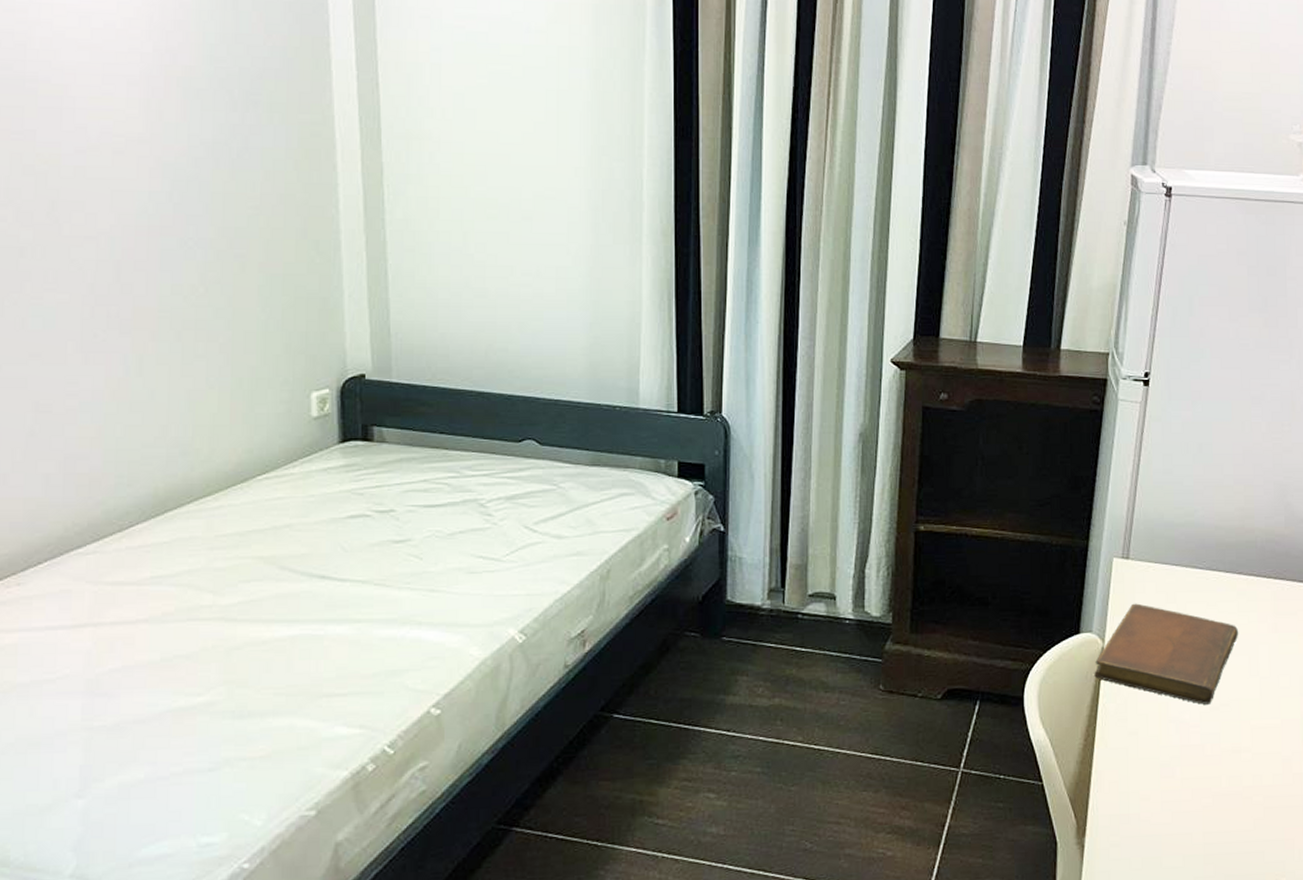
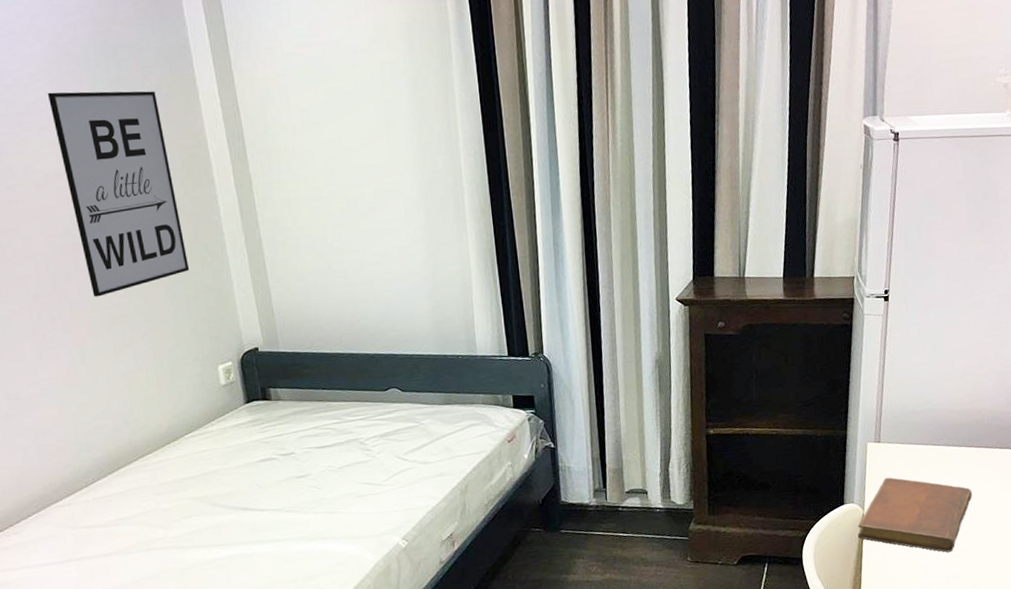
wall art: none [143,42,292,294] -> present [47,91,190,297]

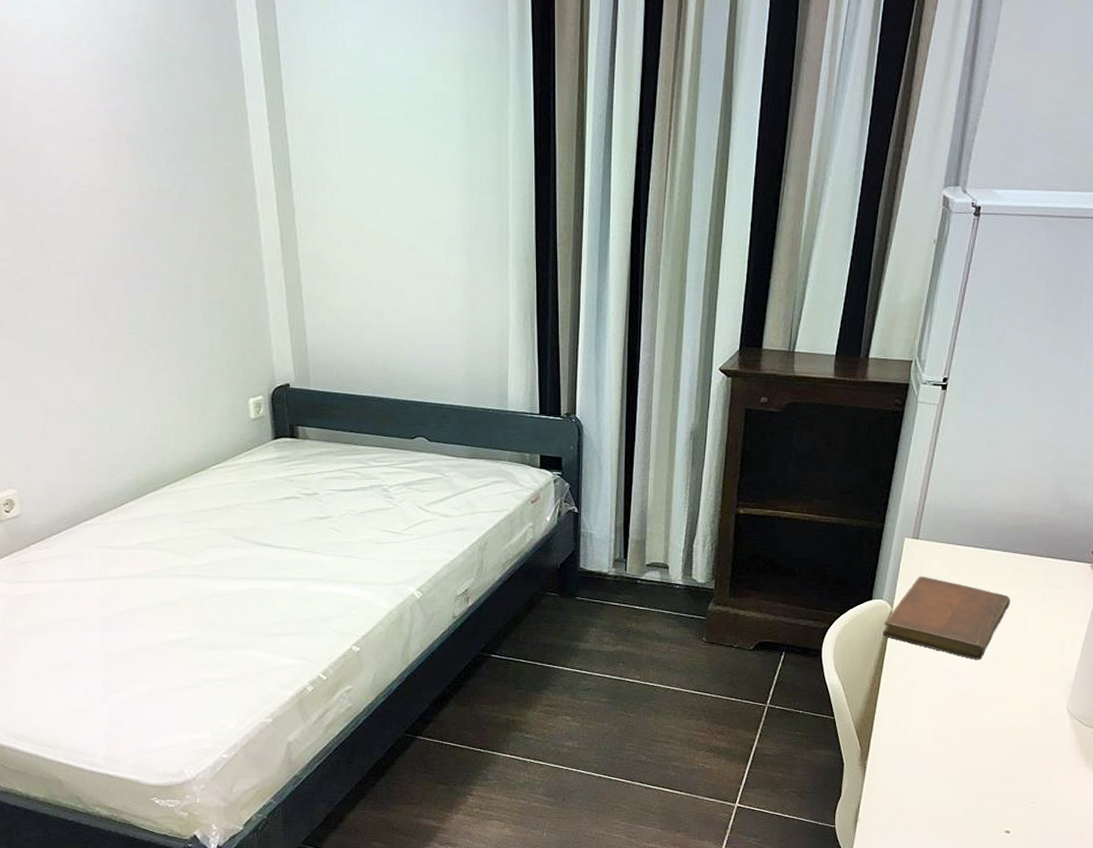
wall art: present [47,91,190,297] -> none [97,103,227,319]

